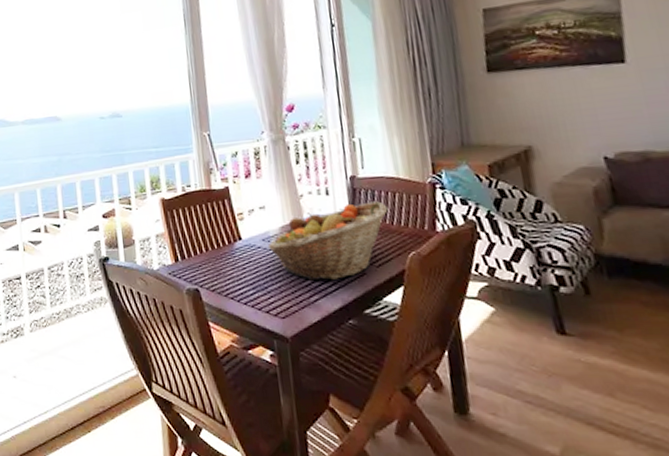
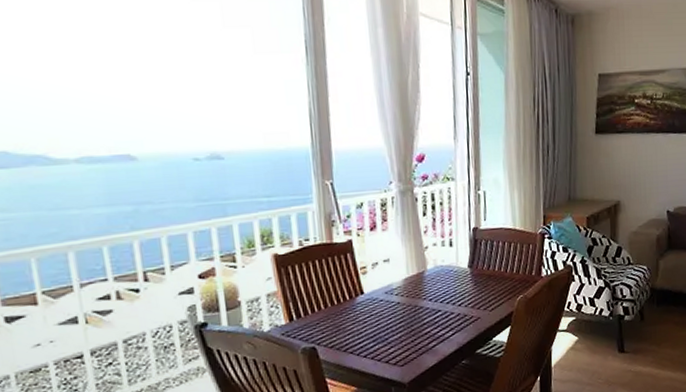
fruit basket: present [267,201,388,281] -> none [390,251,504,328]

